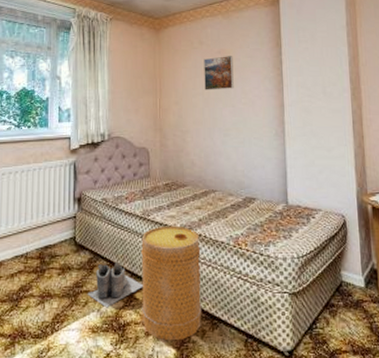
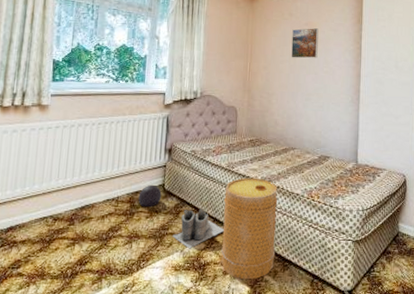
ball: none [48,238,73,263] -> present [138,184,162,208]

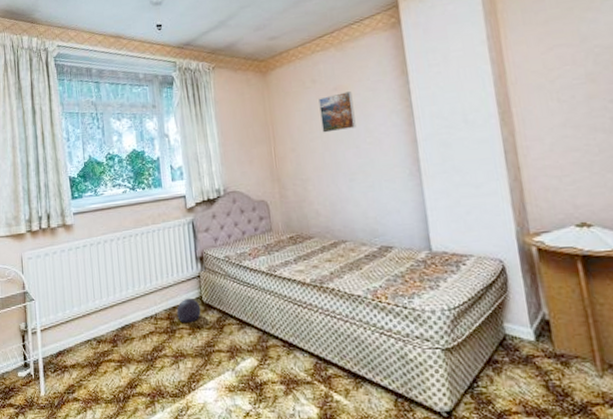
boots: present [172,209,224,249] -> none [219,321,277,367]
basket: present [221,177,278,280] -> none [270,280,344,401]

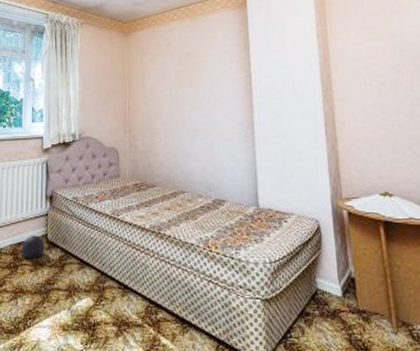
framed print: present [318,91,356,133] -> none [172,58,202,92]

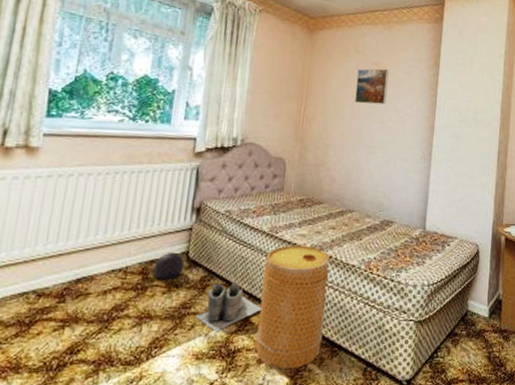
boots: none [58,261,113,307] -> present [195,282,261,333]
basket: none [111,226,172,343] -> present [255,245,330,369]
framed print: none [172,58,202,92] -> present [355,68,389,105]

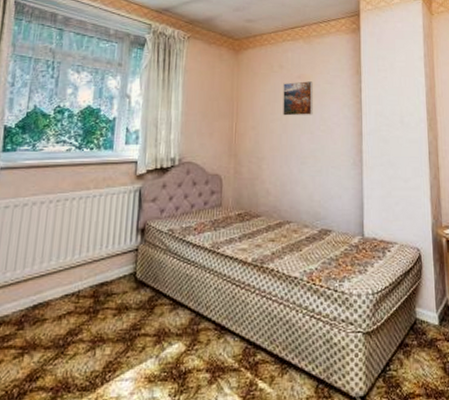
ball: present [153,251,185,281] -> none [104,273,133,303]
boots: present [195,282,261,333] -> none [145,301,208,354]
basket: present [255,245,330,369] -> none [205,259,273,390]

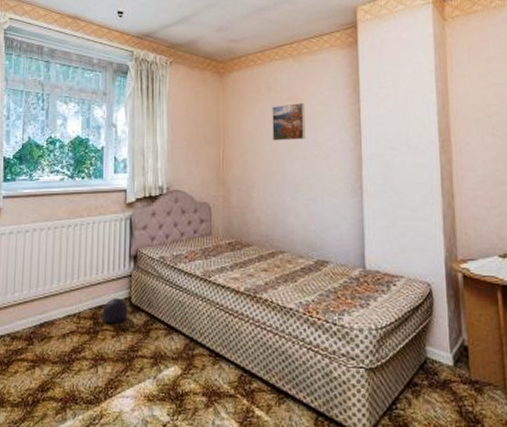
ball: none [104,273,133,303] -> present [102,297,128,325]

